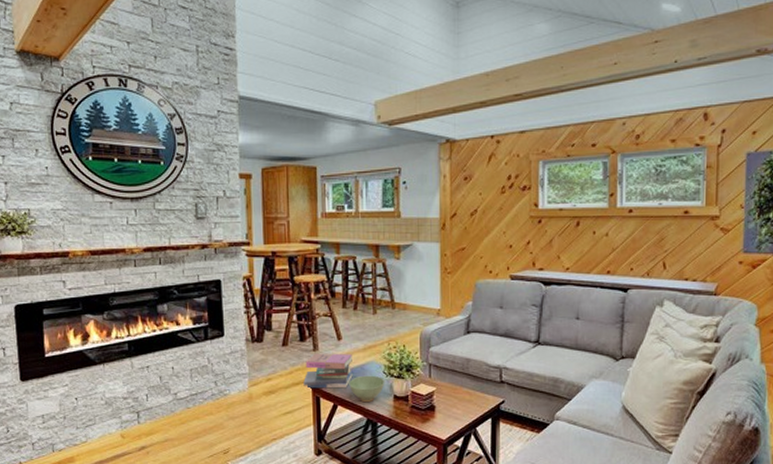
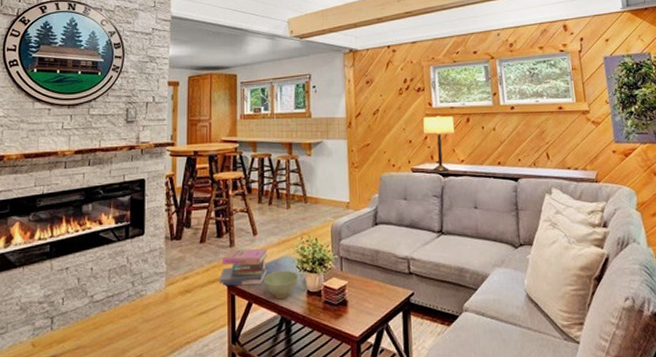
table lamp: none [526,218,561,280] -> present [423,115,454,172]

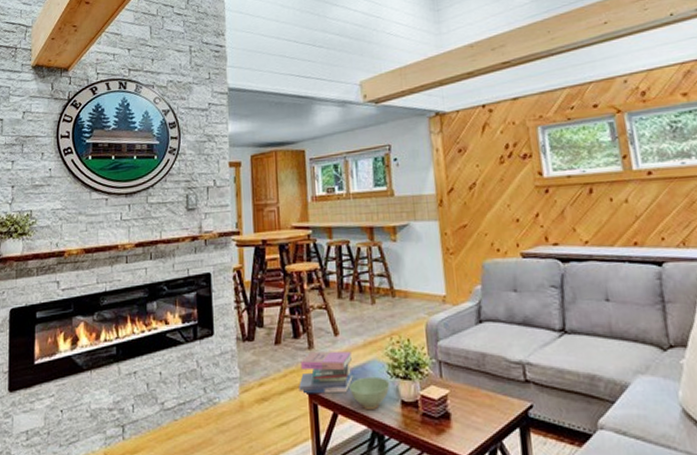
table lamp: present [423,115,454,172] -> none [532,186,574,257]

